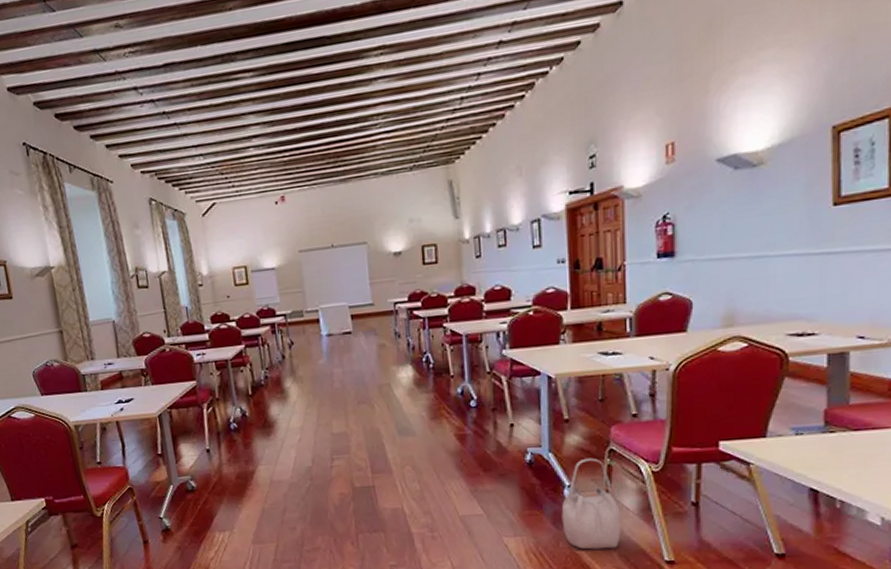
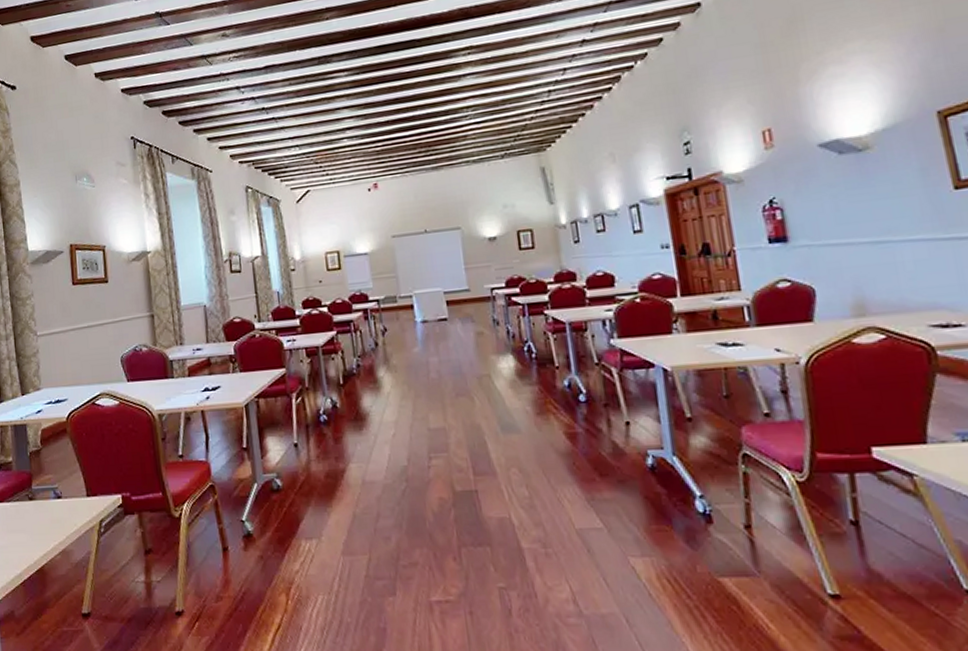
handbag: present [561,458,622,550] -> none [694,463,770,577]

